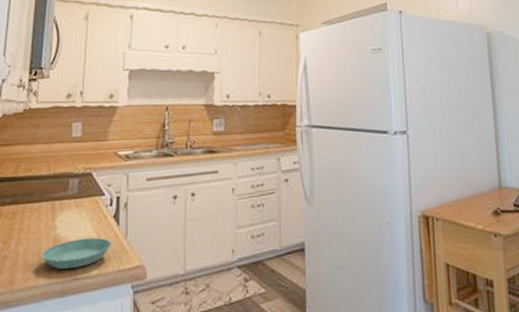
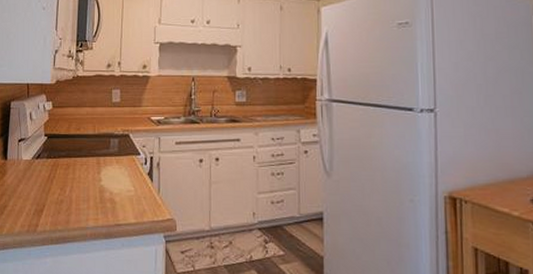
saucer: present [41,237,112,269] -> none [90,190,147,216]

